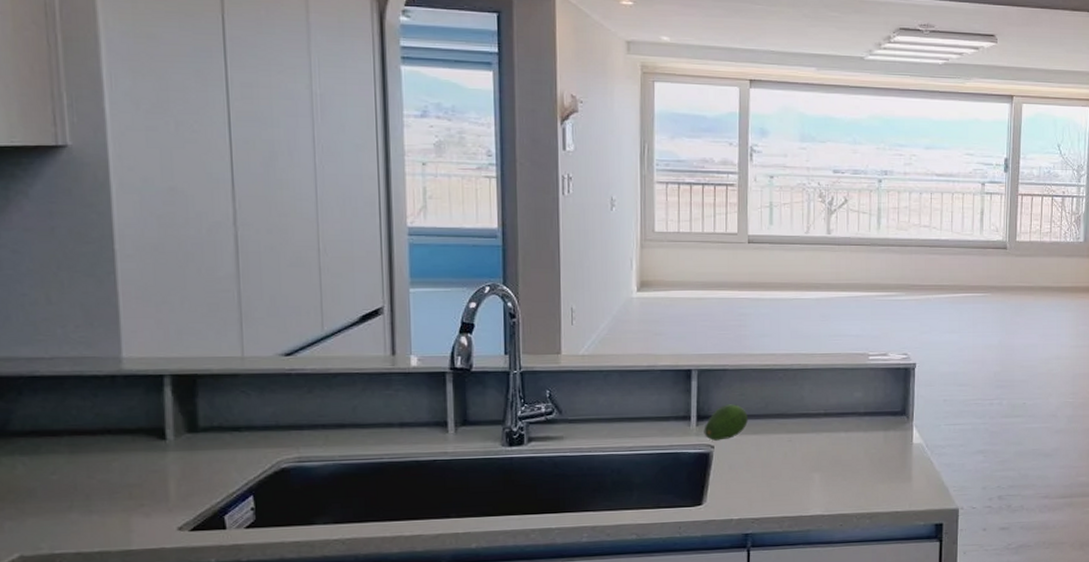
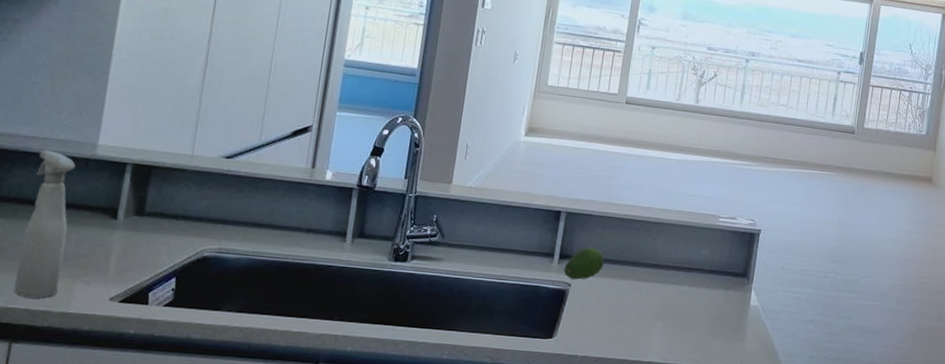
spray bottle: none [50,371,113,540] -> present [13,150,76,299]

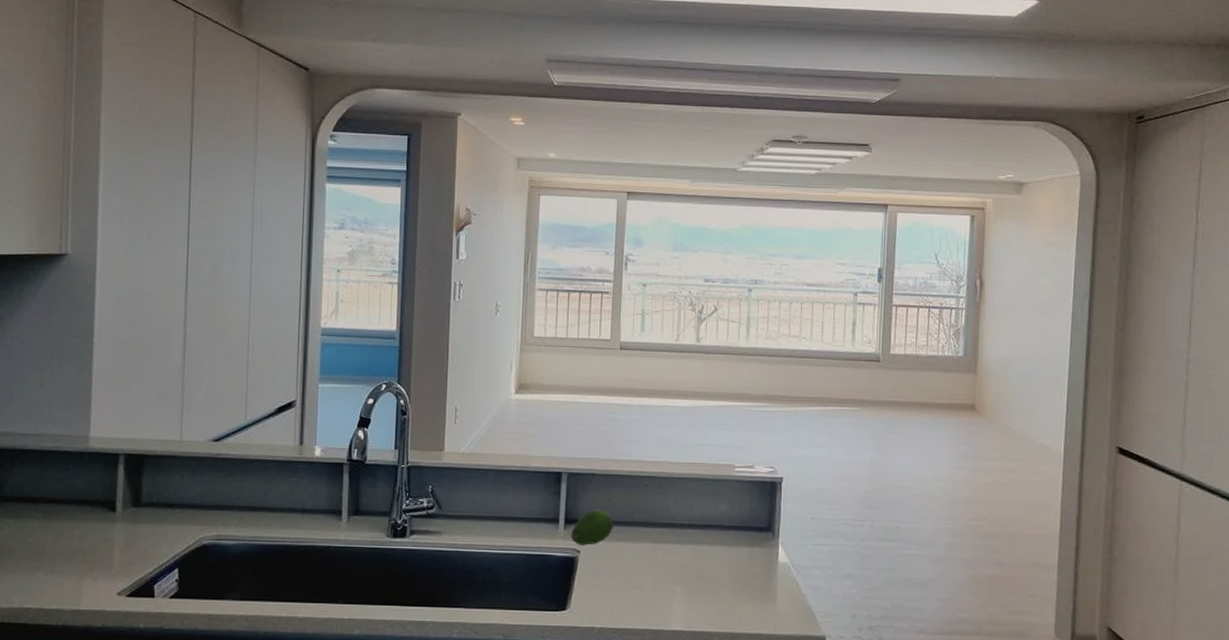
spray bottle: present [13,150,76,299] -> none [26,446,71,597]

